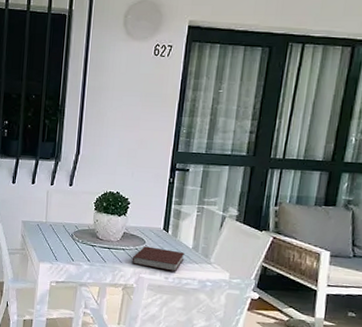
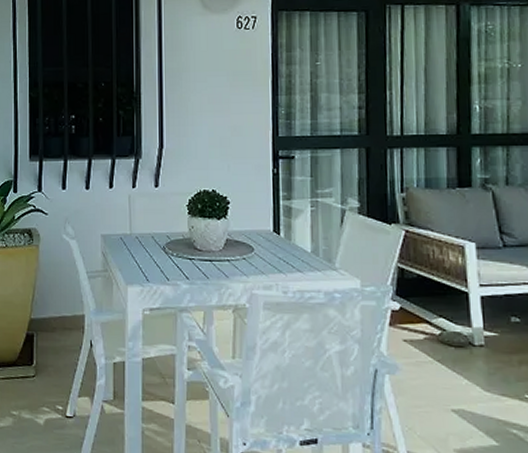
notebook: present [131,246,185,271] -> none [240,254,303,283]

